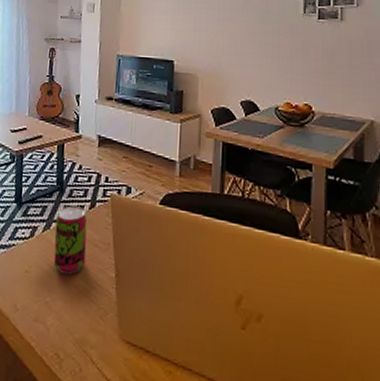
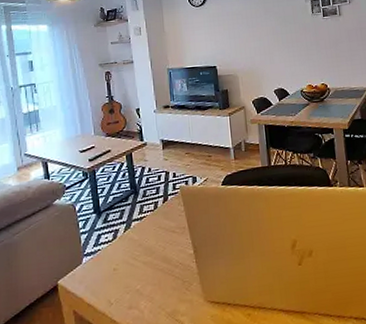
beverage can: present [53,205,88,275] -> none [134,203,167,263]

